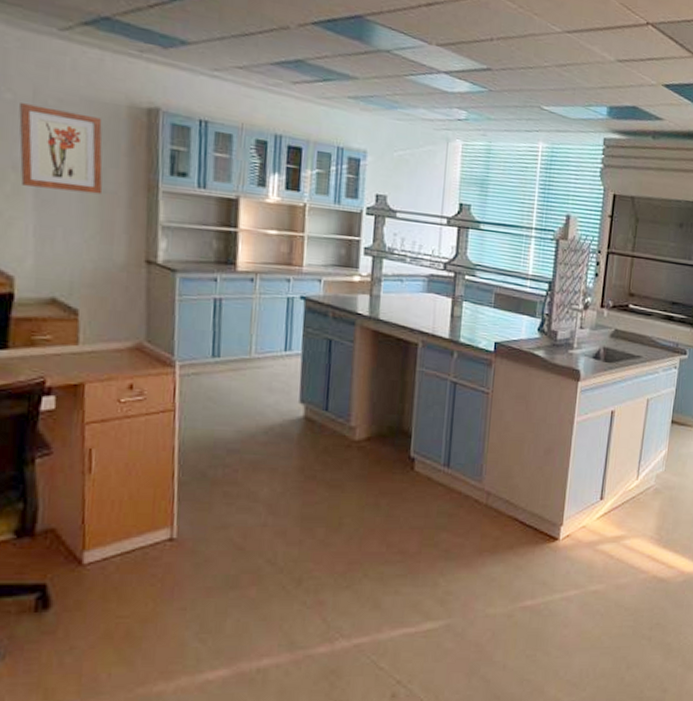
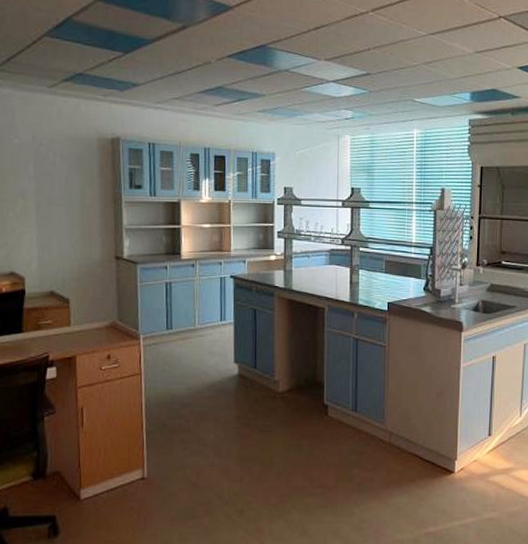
wall art: present [19,103,103,195] -> none [24,146,83,209]

